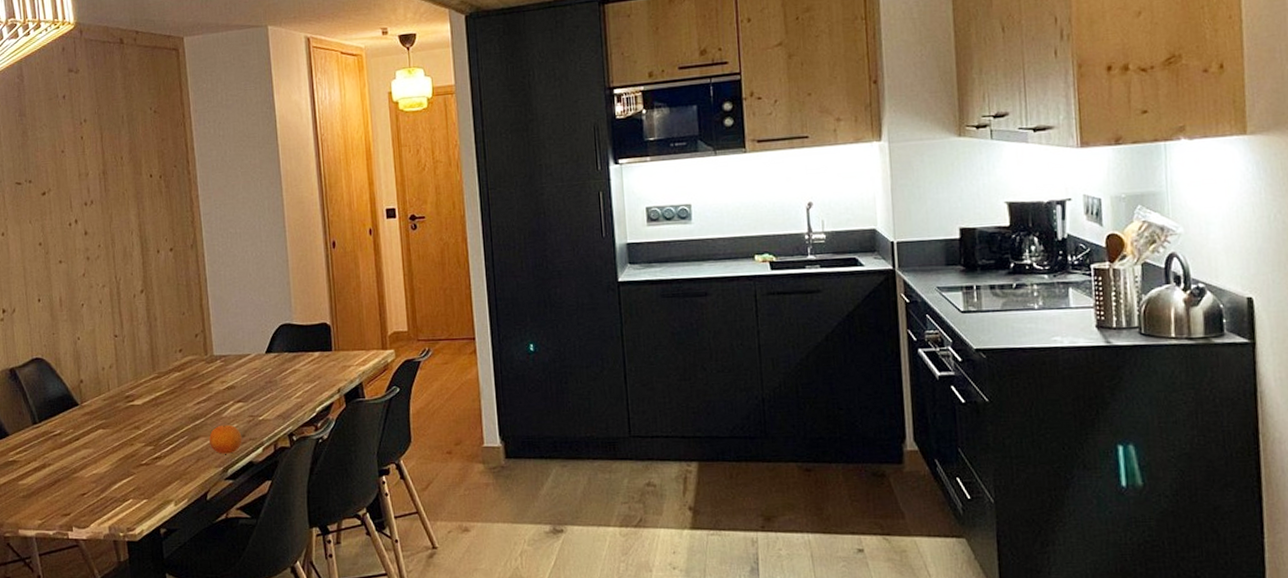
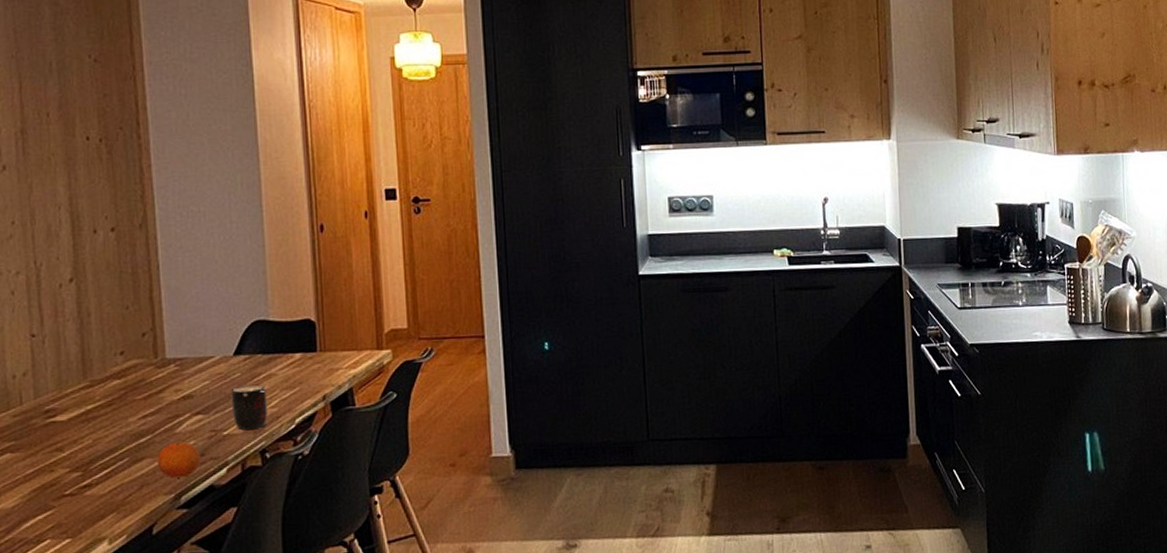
mug: none [264,379,294,417] -> present [231,385,268,431]

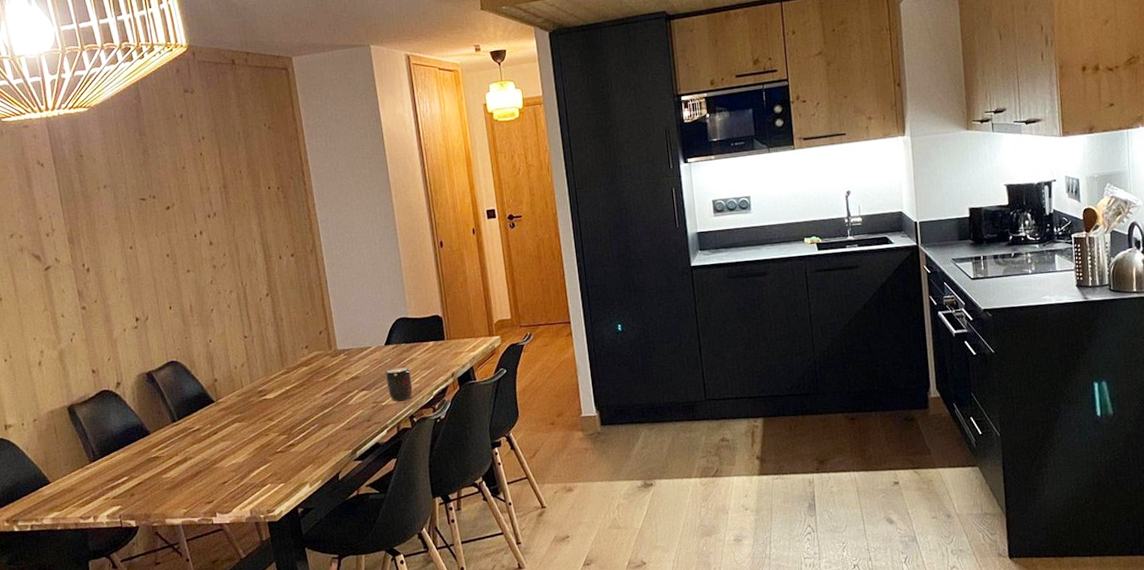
fruit: present [156,441,201,478] -> none [337,411,368,438]

